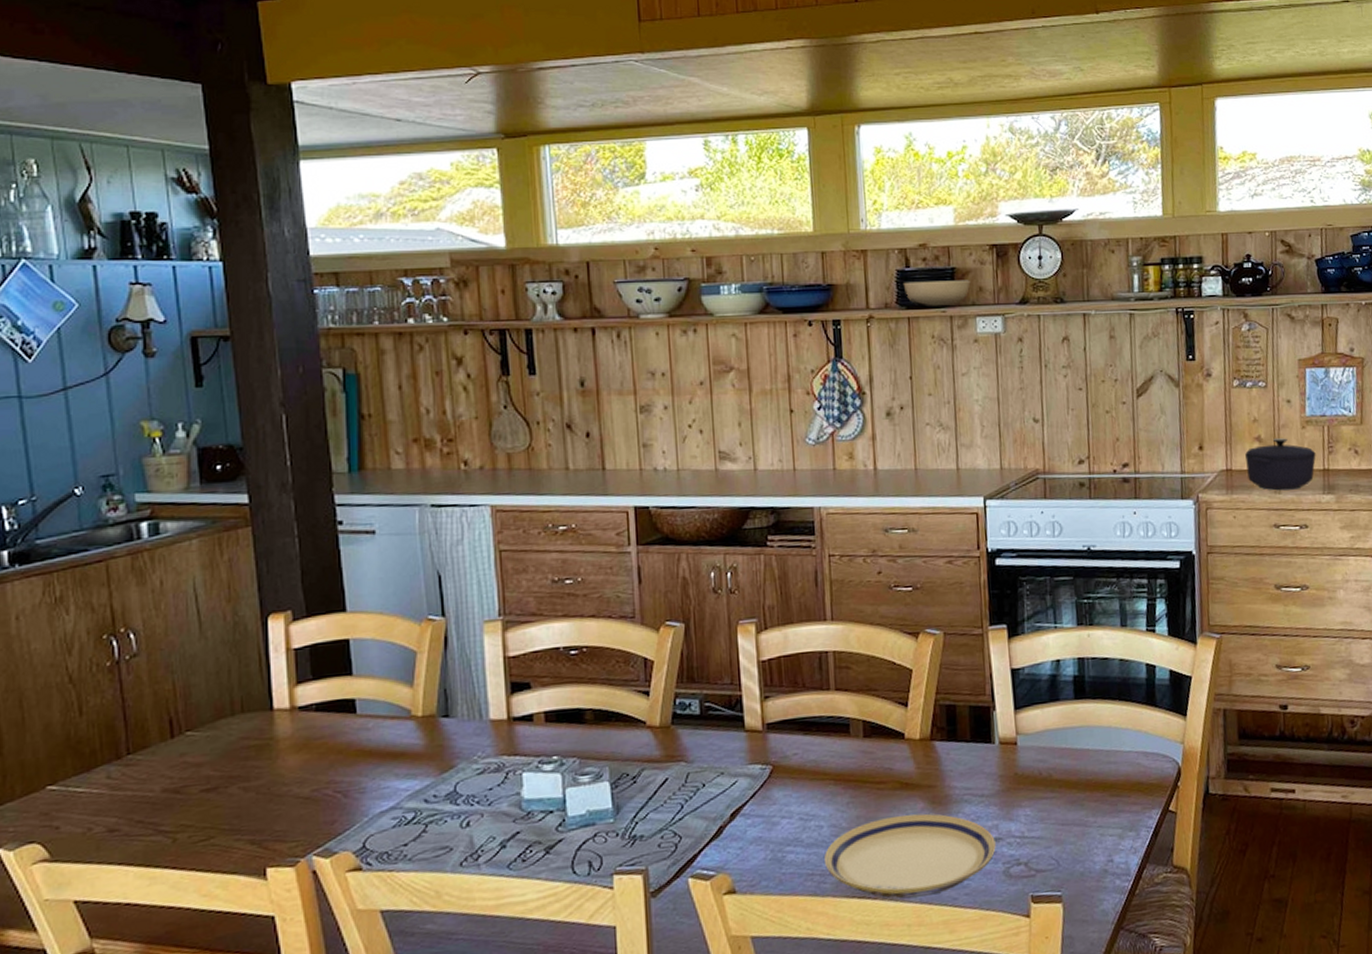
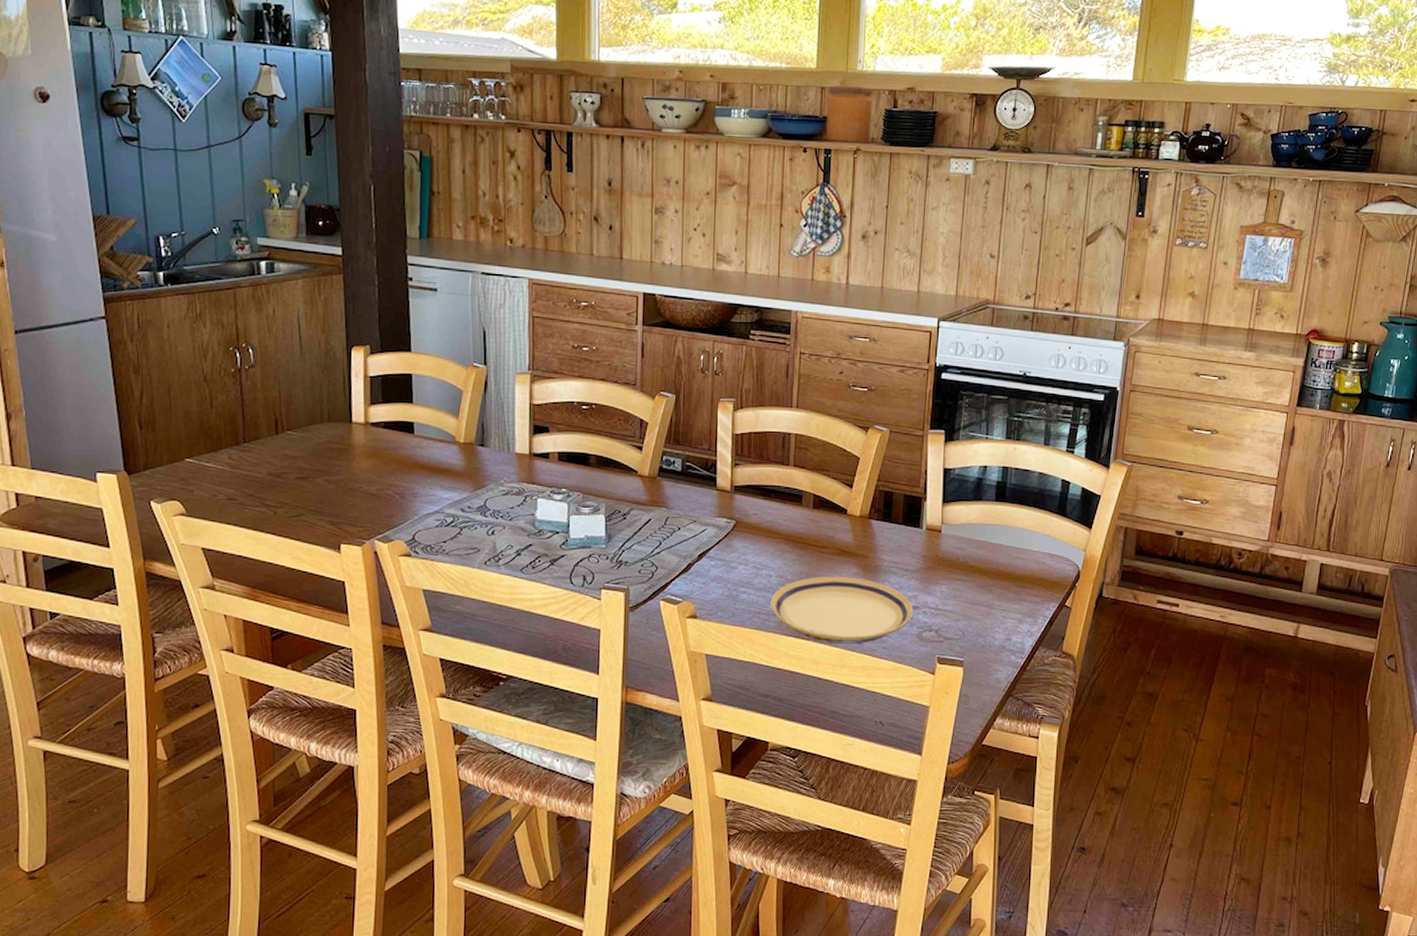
jar: none [829,247,884,311] -> present [825,85,874,144]
bowl: present [902,280,971,308] -> none [889,121,949,147]
cooking pot: present [1245,437,1316,490] -> none [1177,295,1244,344]

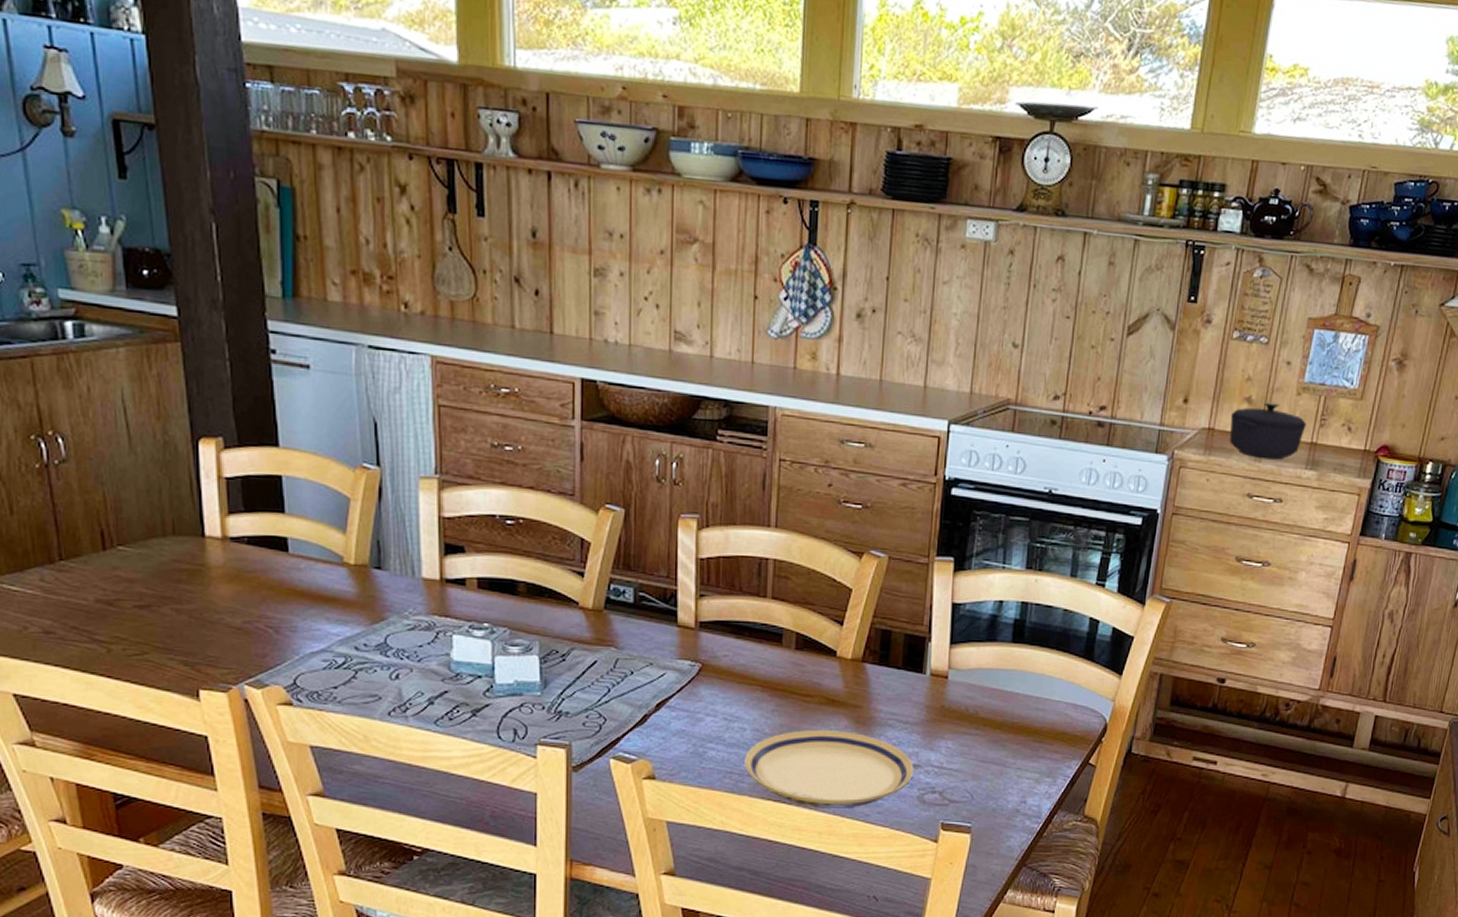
jar: present [825,85,874,144] -> none [811,116,873,196]
cooking pot: none [1177,295,1244,344] -> present [1229,401,1306,460]

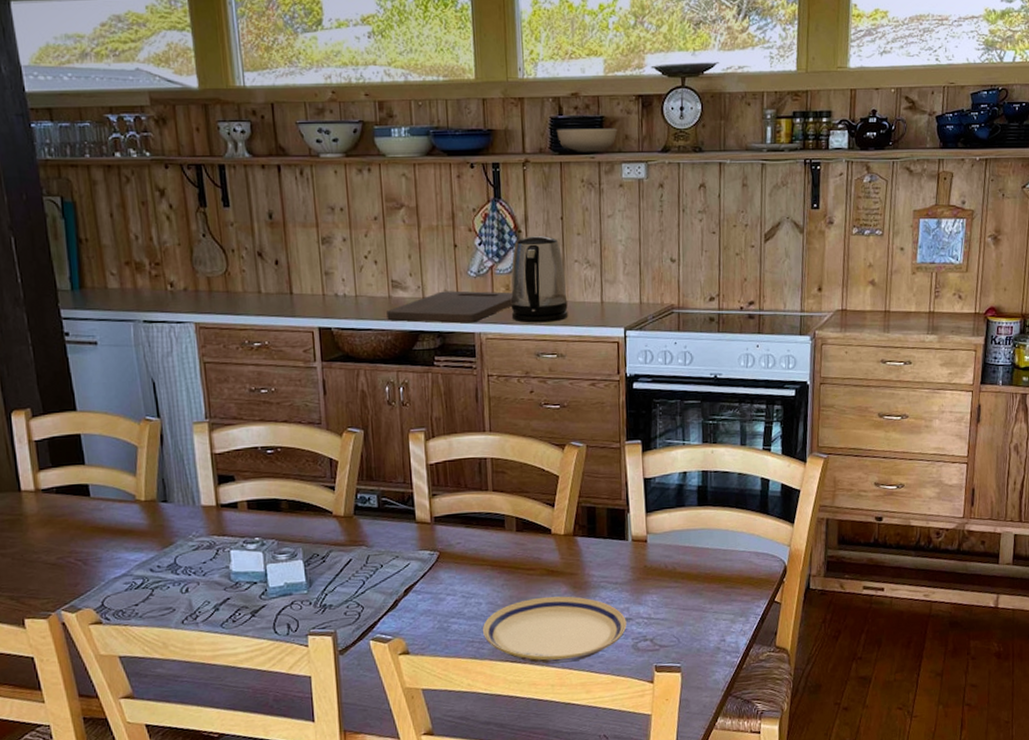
cutting board: none [665,351,819,394] -> present [387,290,513,323]
kettle: none [815,295,885,405] -> present [510,235,569,323]
bowl: none [891,167,966,204] -> present [556,128,618,154]
cooking pot: present [1229,401,1306,460] -> none [859,281,923,330]

